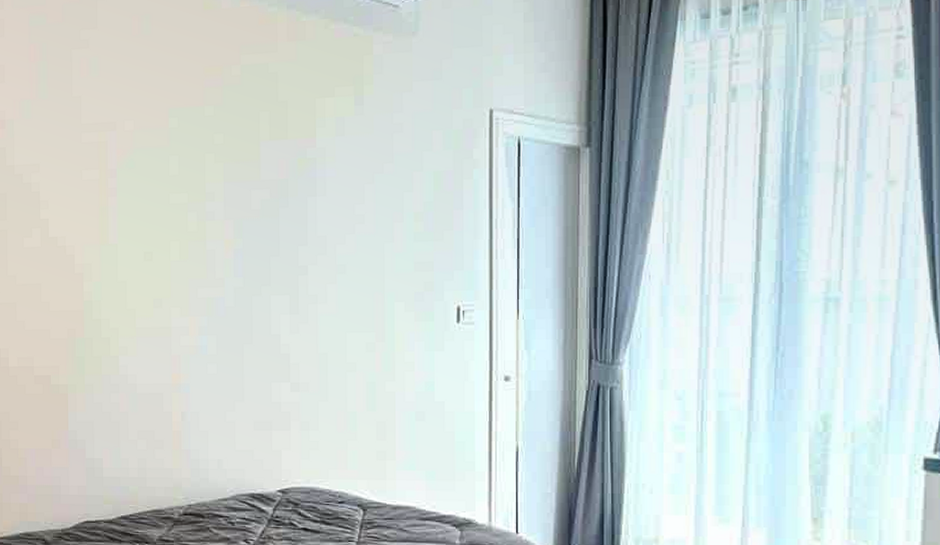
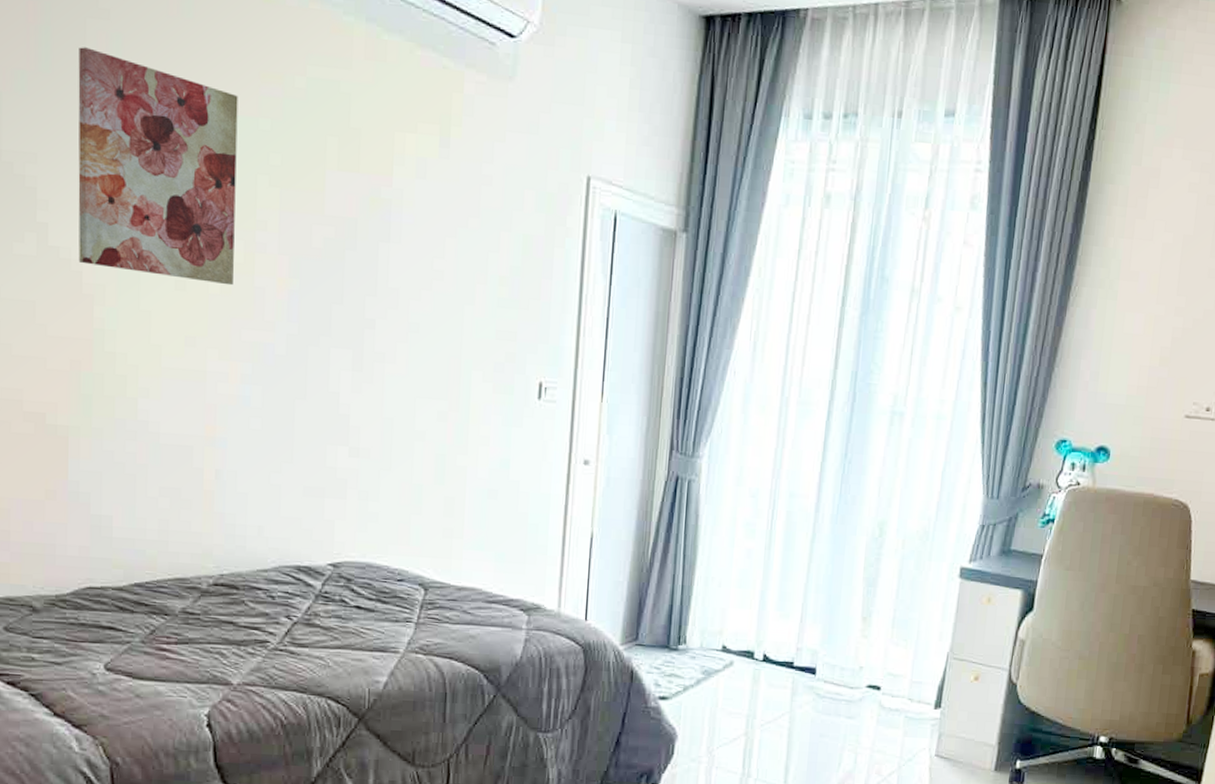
wall art: none [67,73,189,252] -> present [78,47,238,286]

